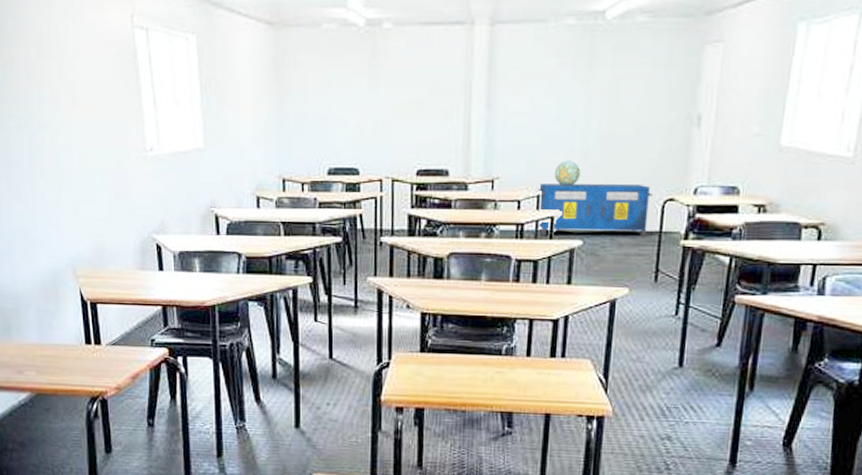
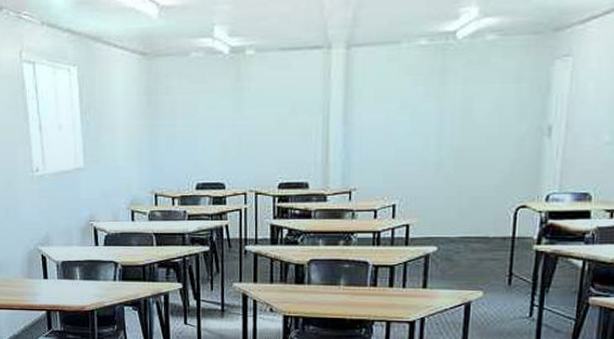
storage cabinet: present [536,183,652,237] -> none [391,192,505,242]
decorative globe: present [554,161,580,187] -> none [409,172,434,196]

